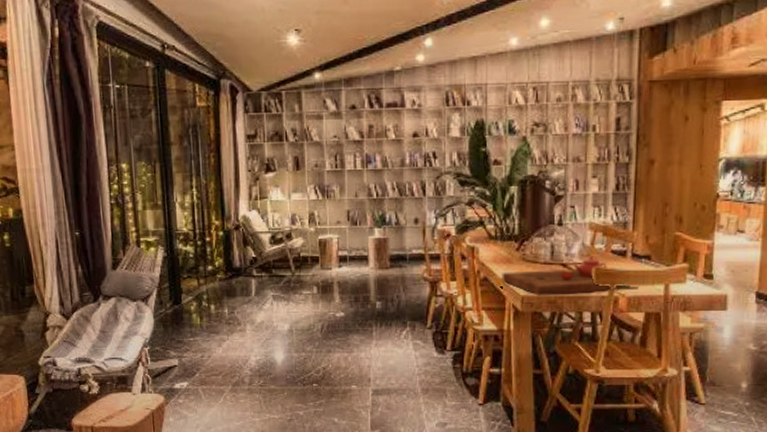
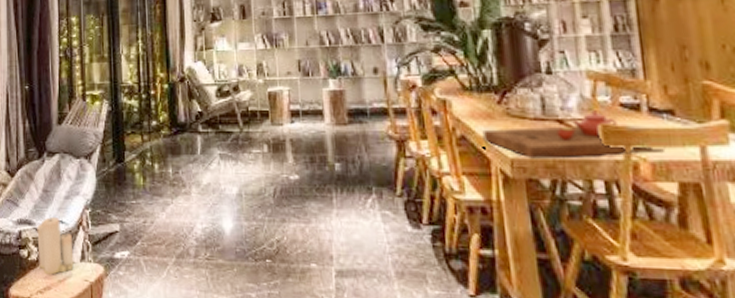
candle: none [96,353,135,406] -> present [37,214,74,275]

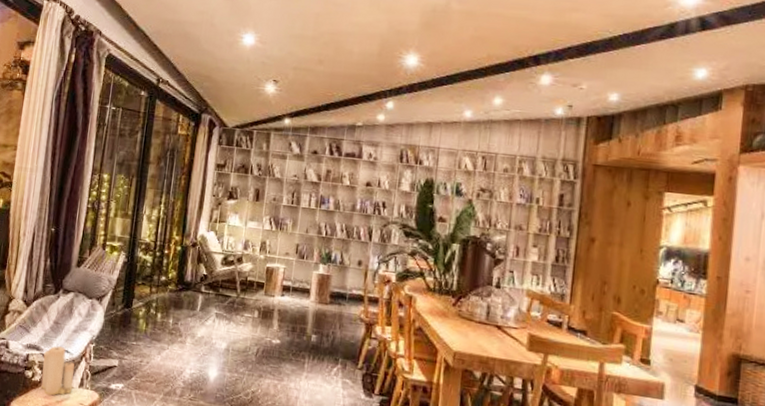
tea set: present [482,110,666,159] -> none [435,322,574,363]

